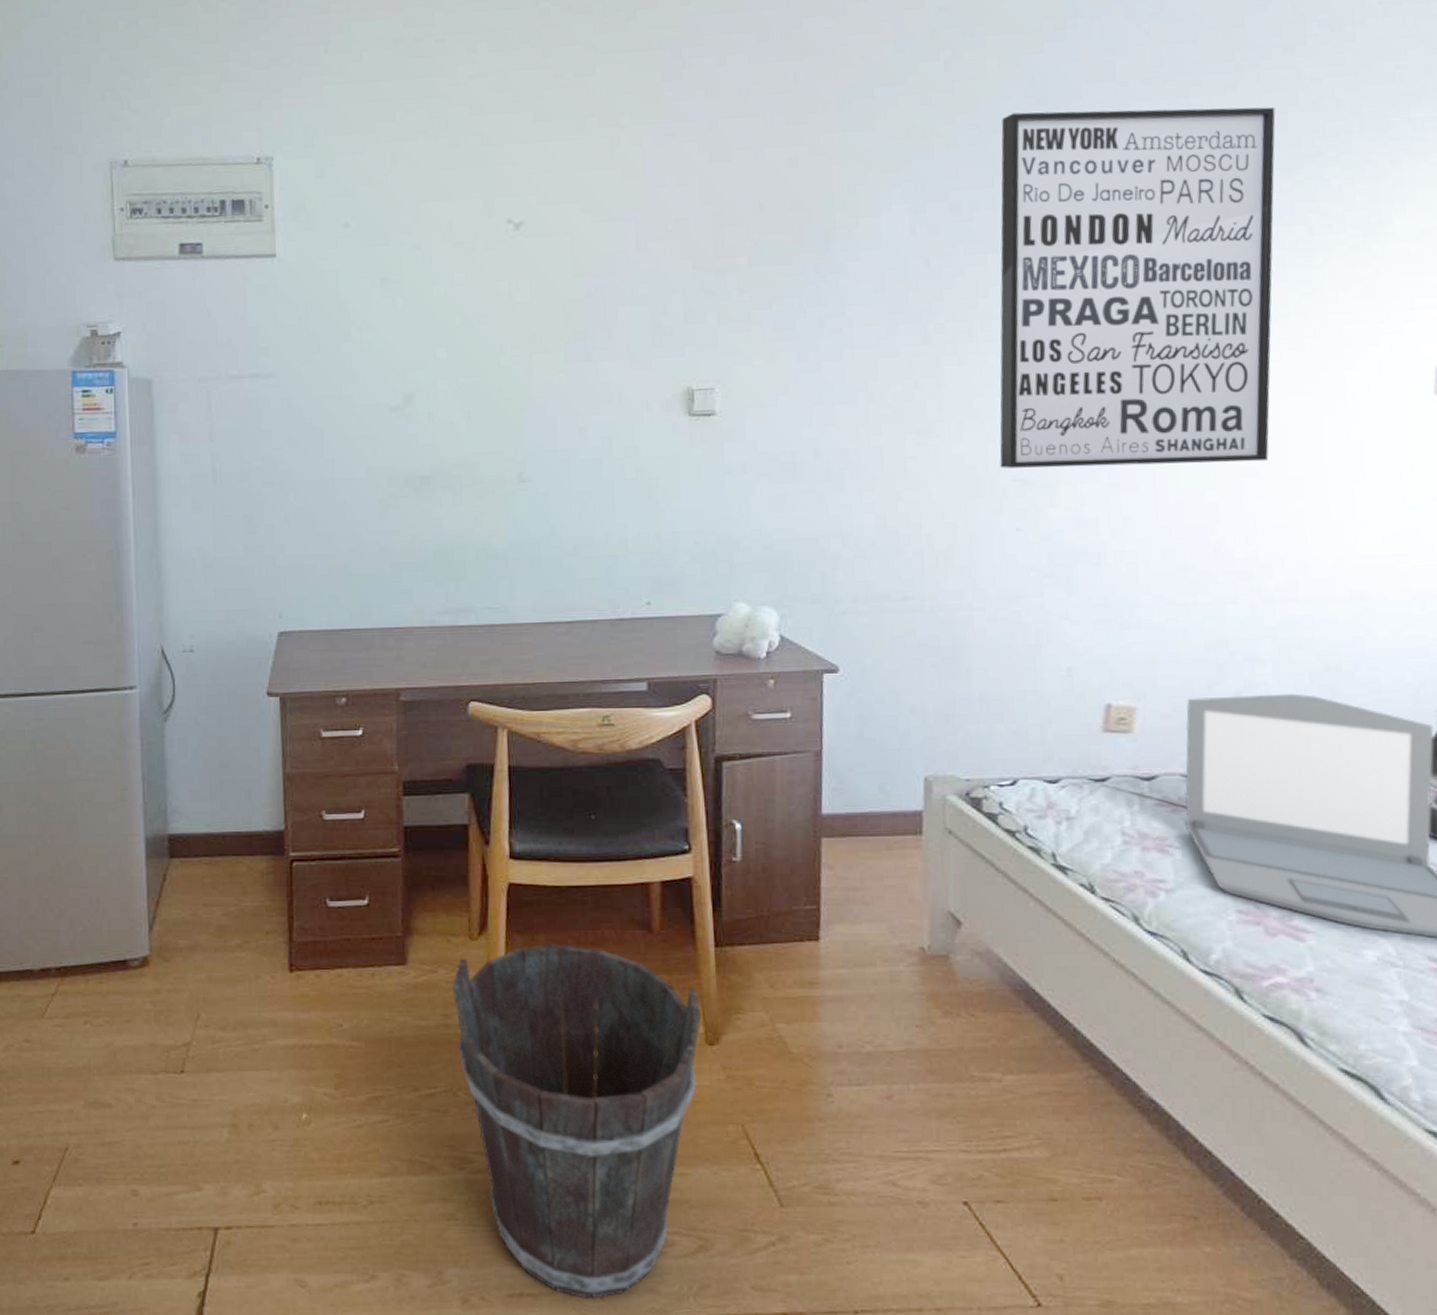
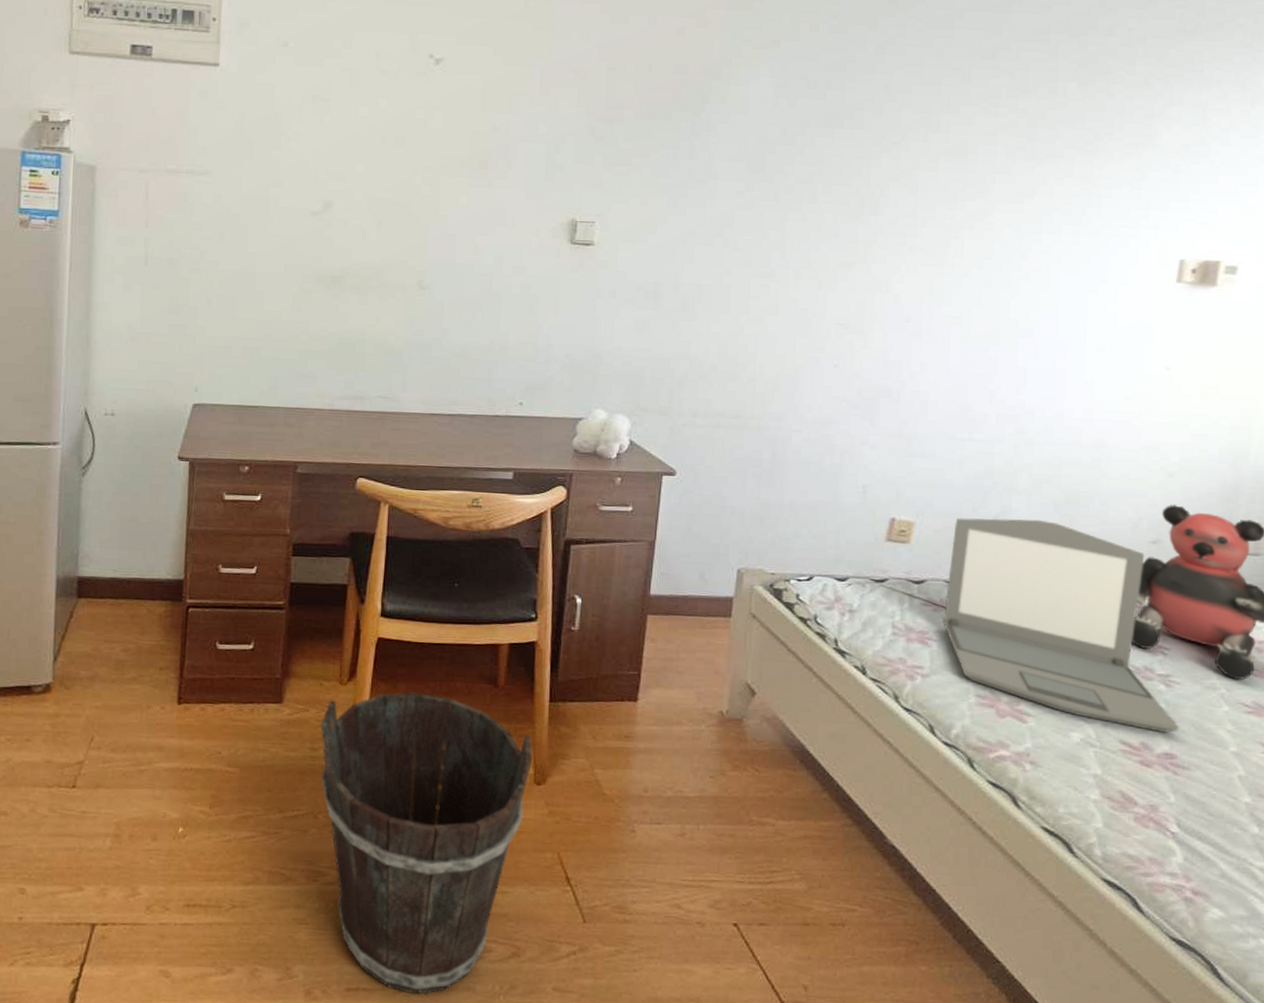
wall art: present [999,106,1276,468] -> none [826,9,1079,326]

